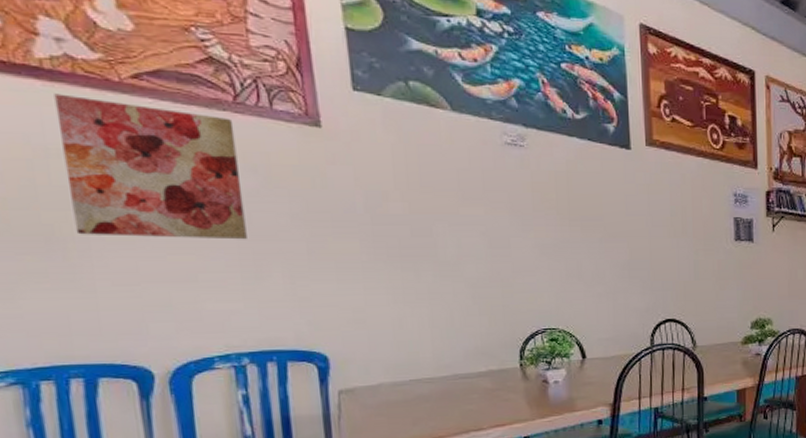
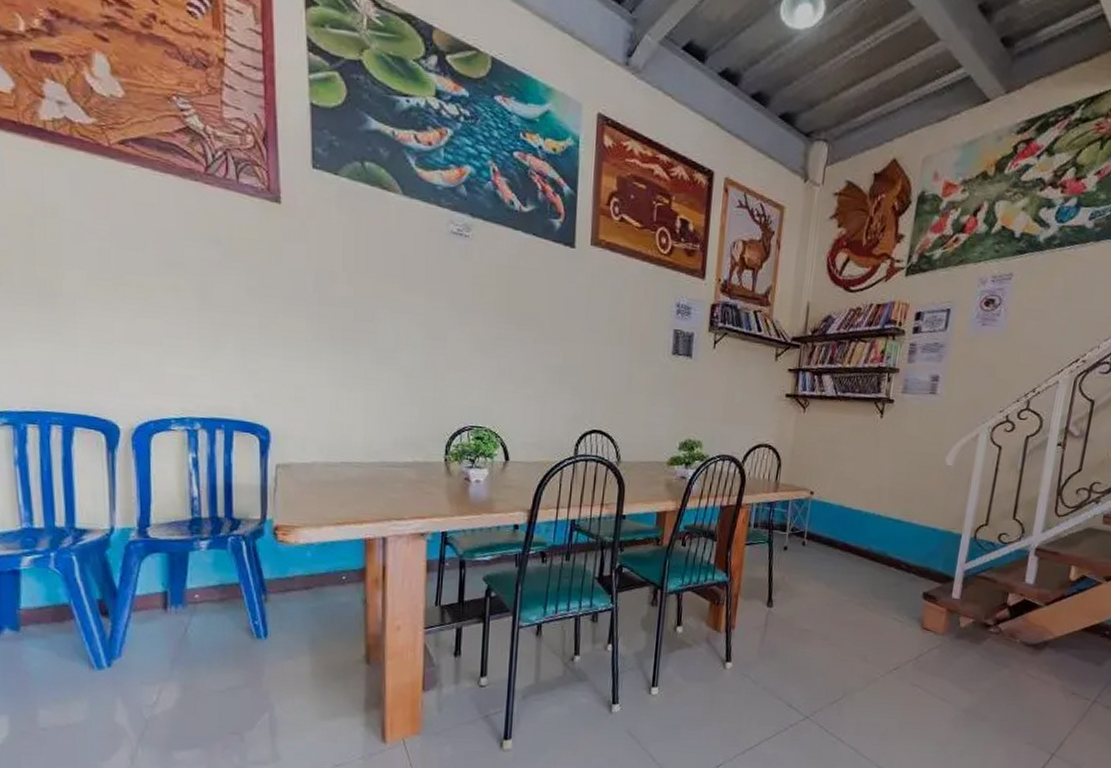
wall art: present [54,93,247,240] -> none [54,155,207,309]

